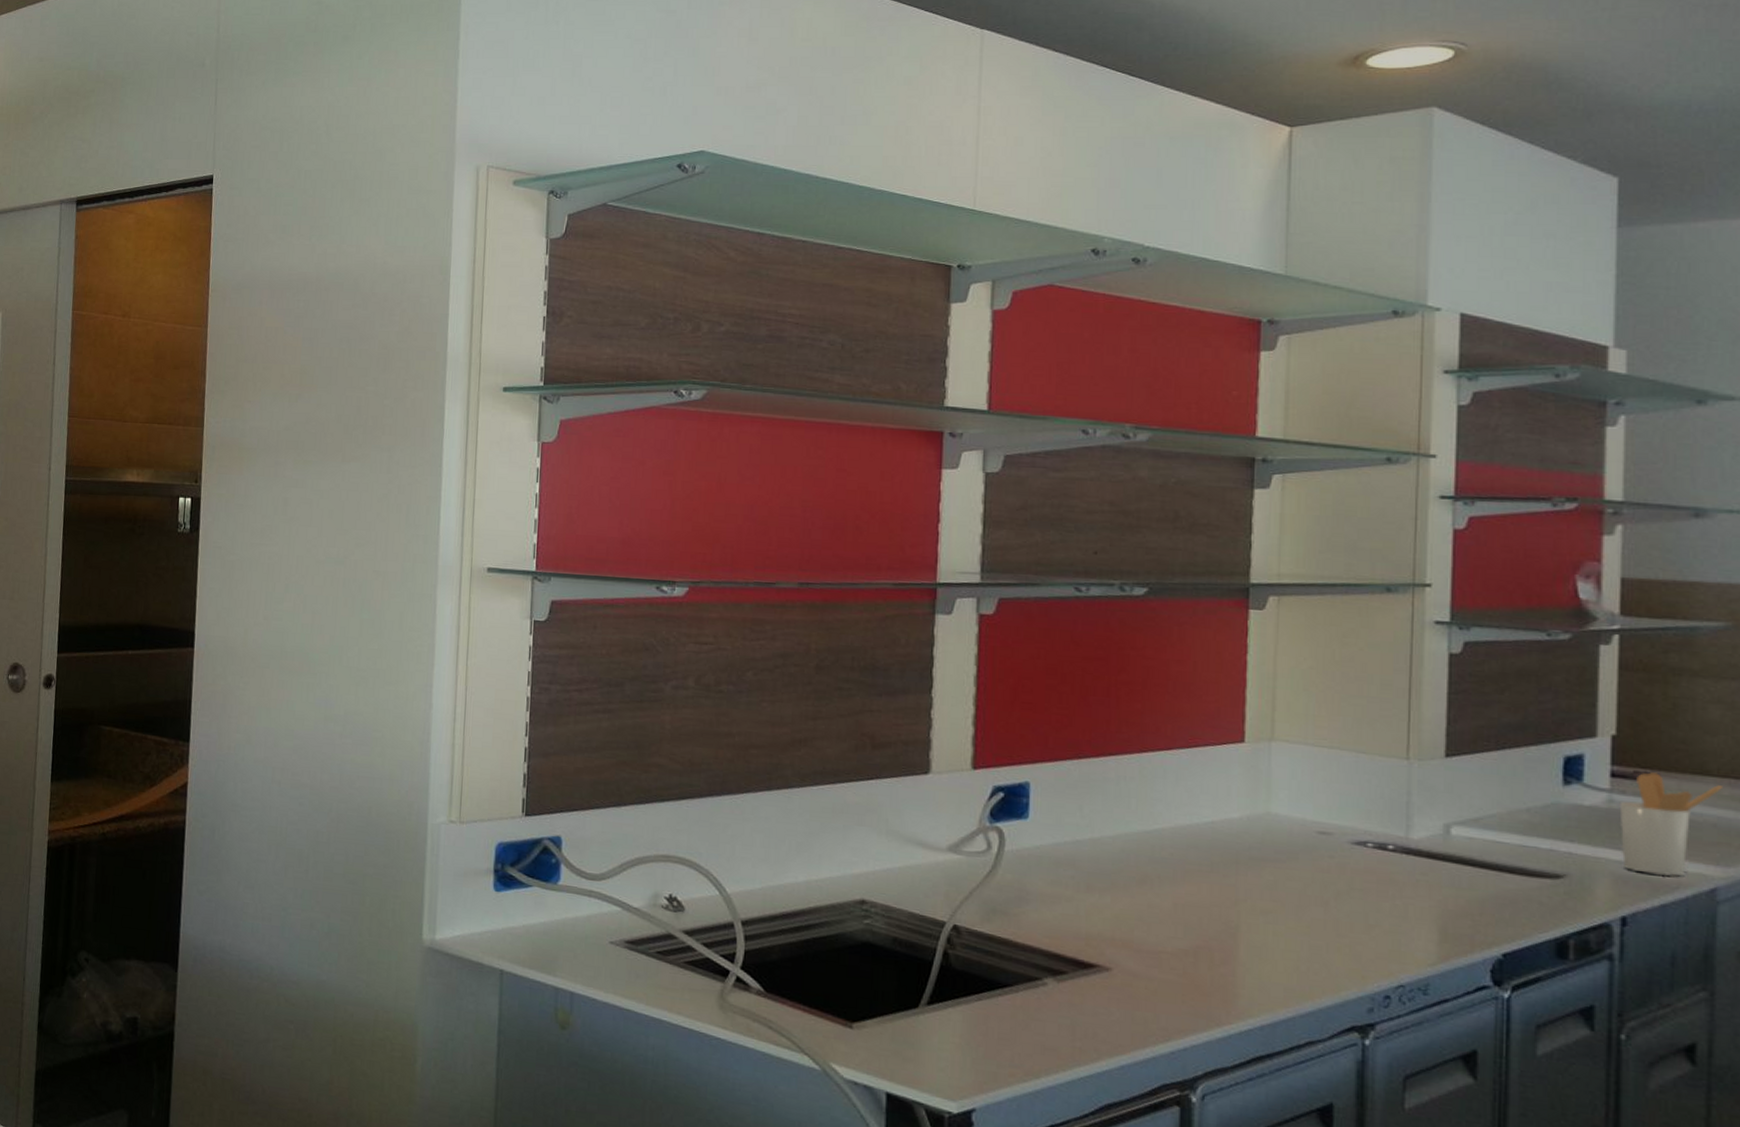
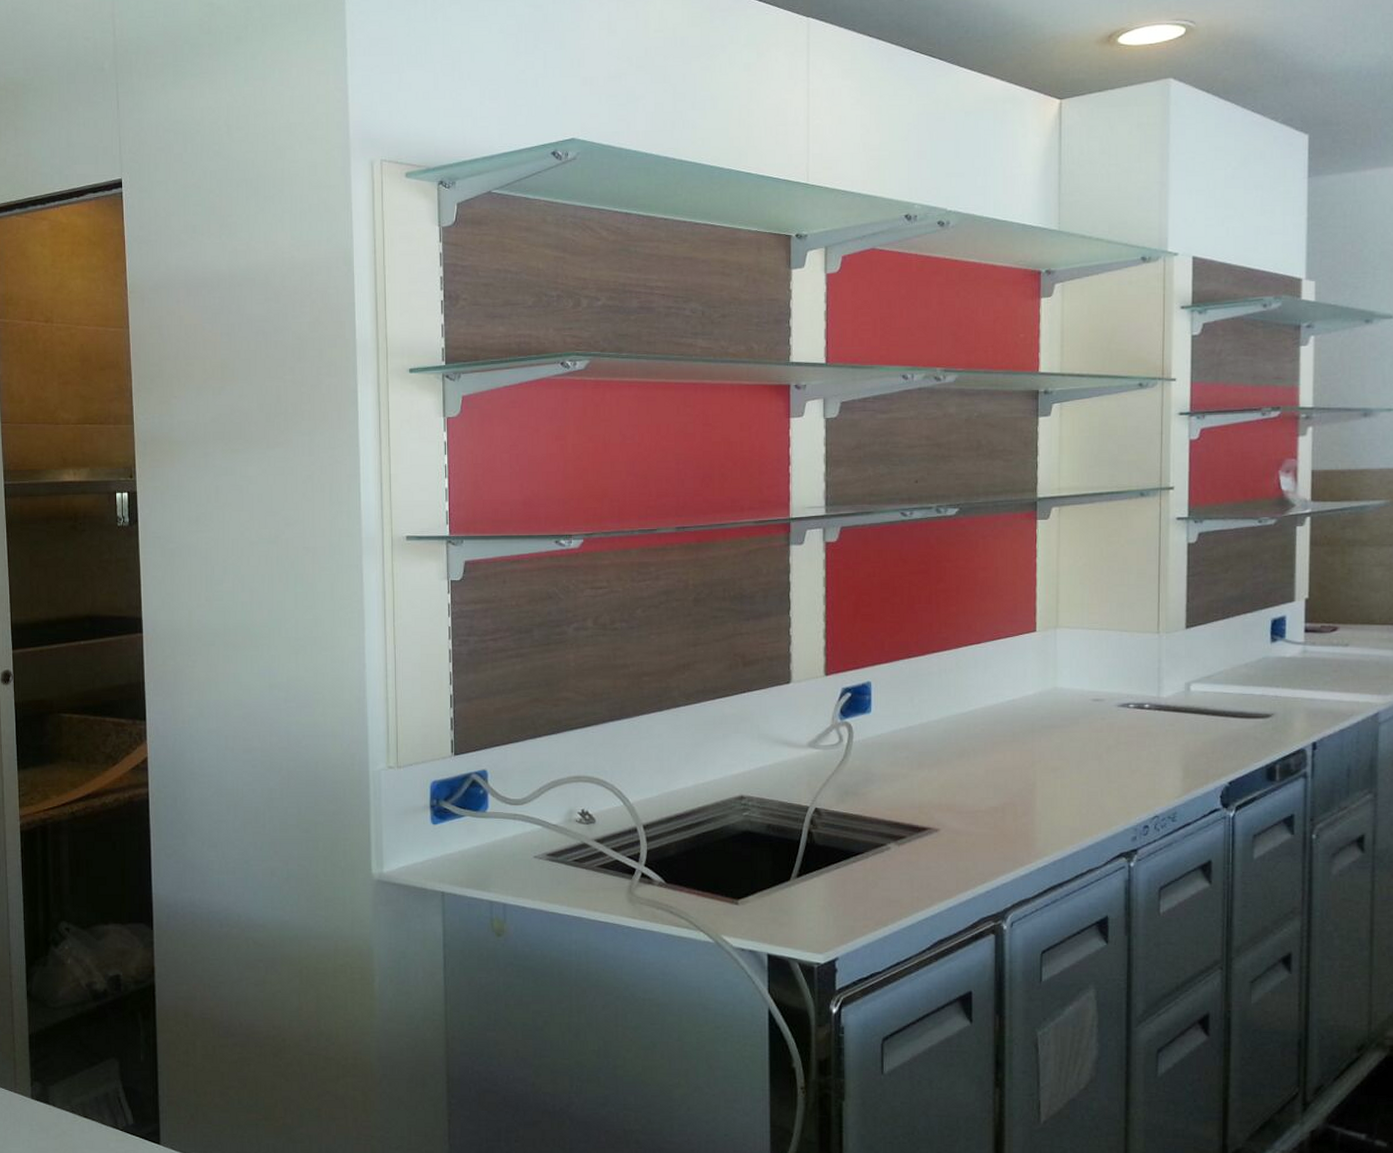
utensil holder: present [1619,772,1722,877] -> none [1311,626,1383,706]

